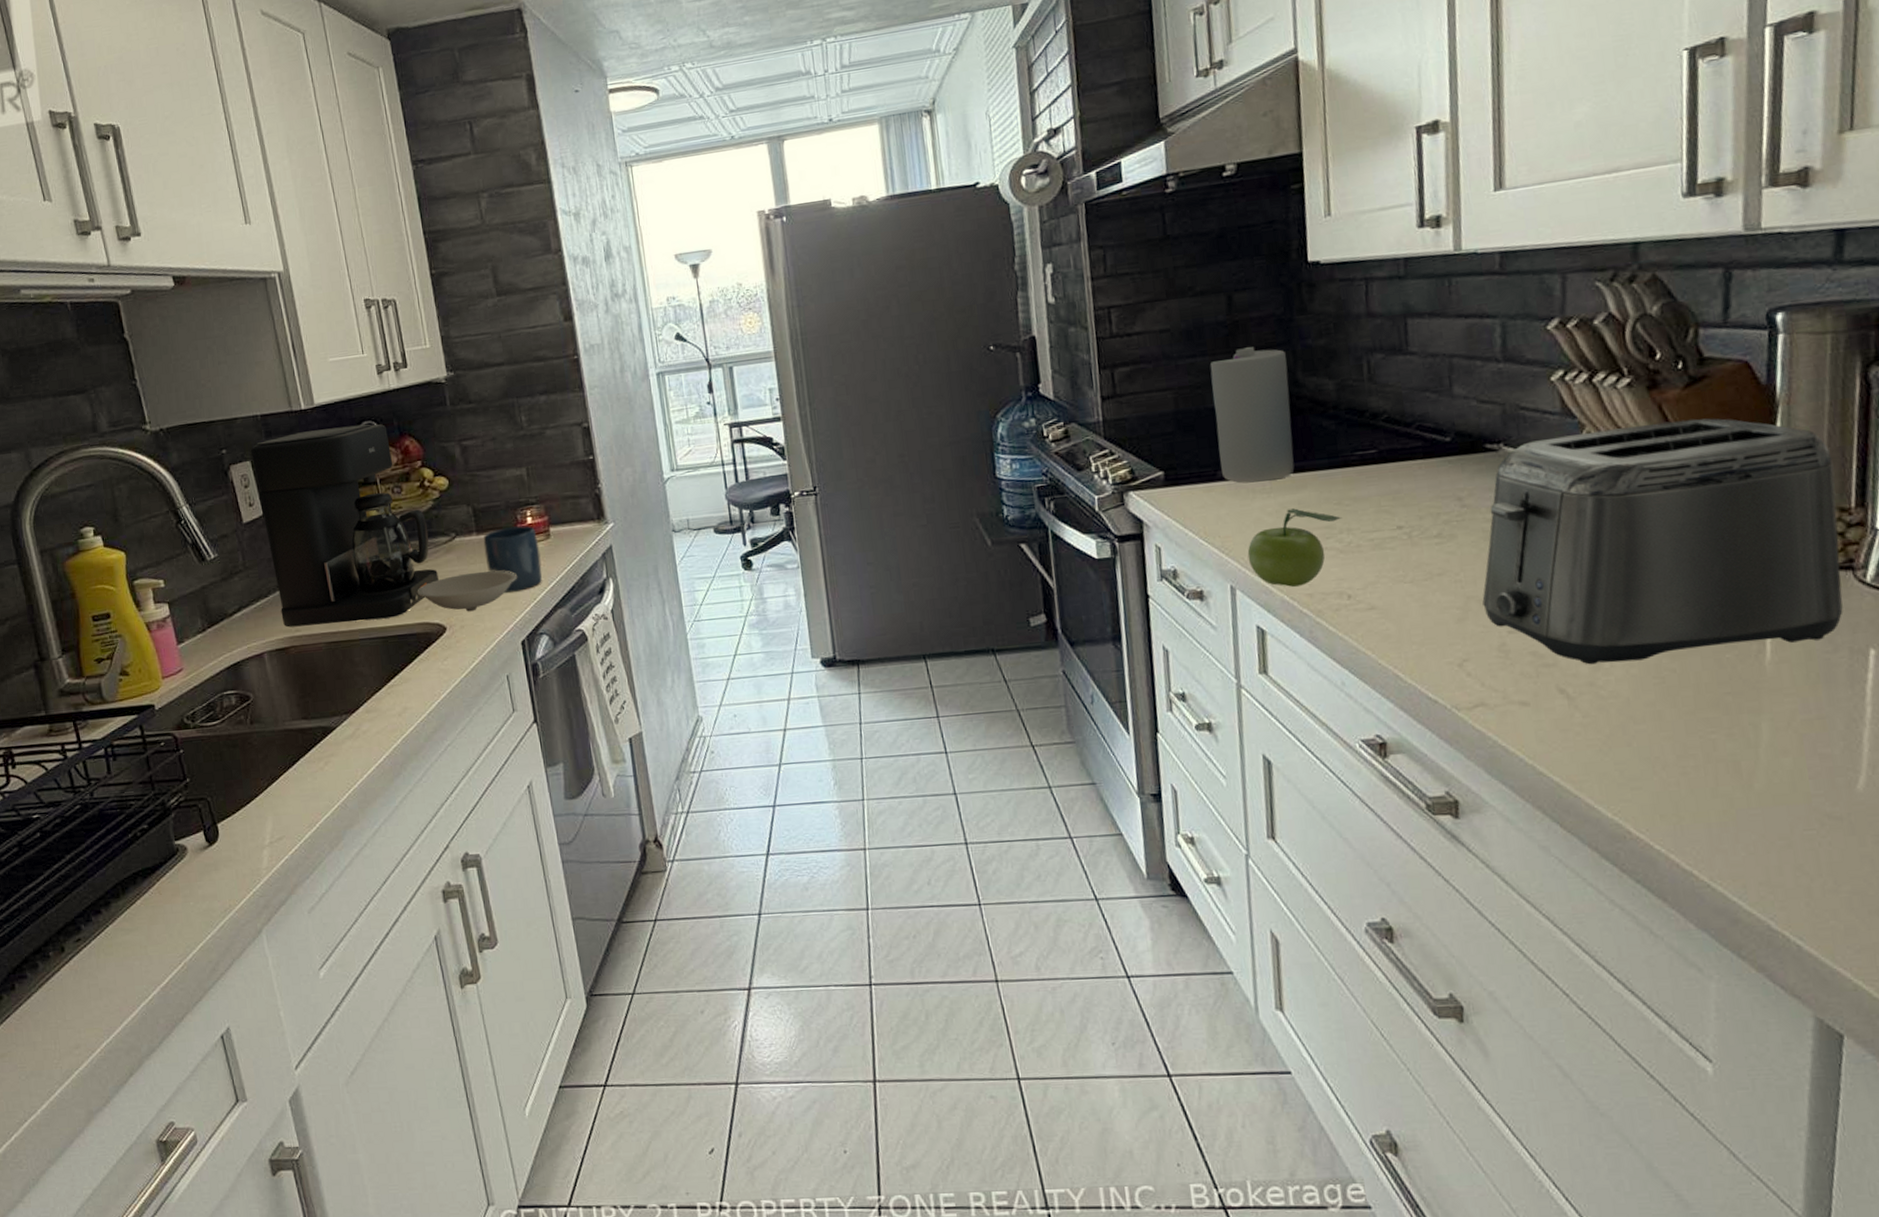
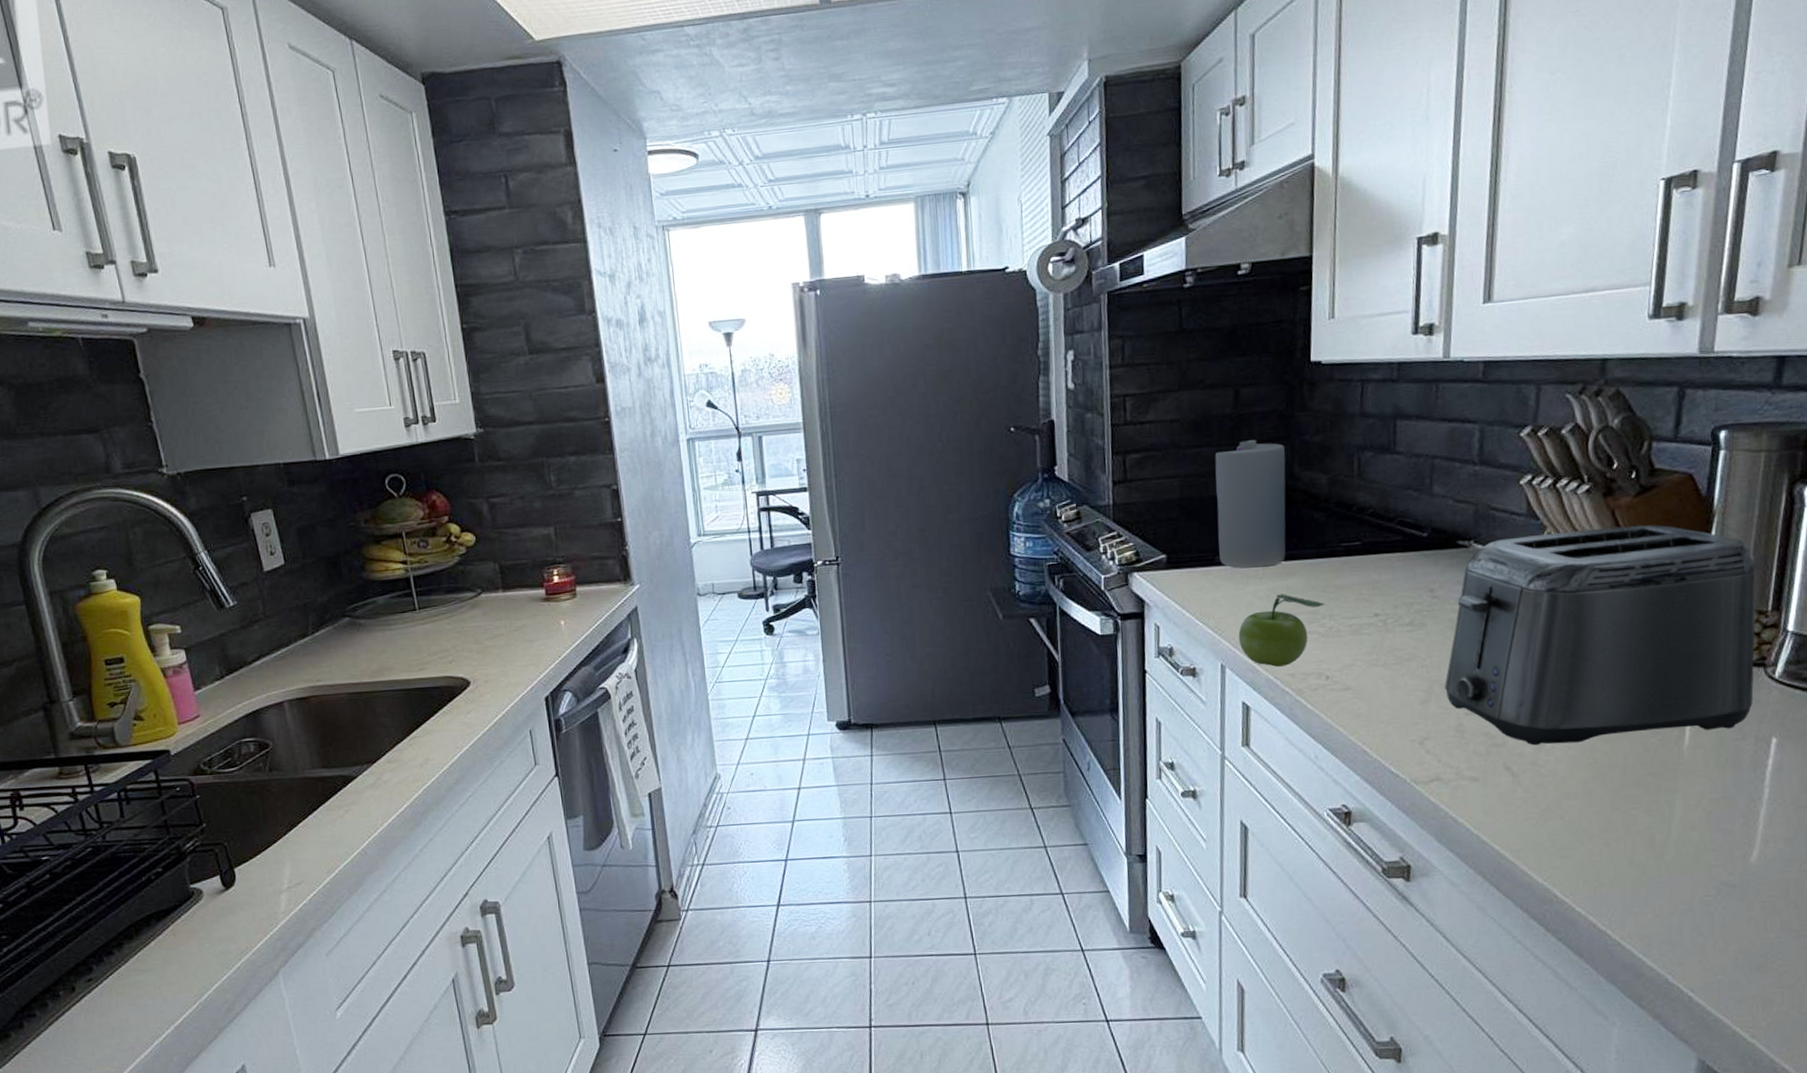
coffee maker: present [251,423,439,628] -> none [273,476,463,677]
dish: present [417,570,517,612] -> none [441,627,542,667]
mug: present [483,525,542,593] -> none [509,583,568,649]

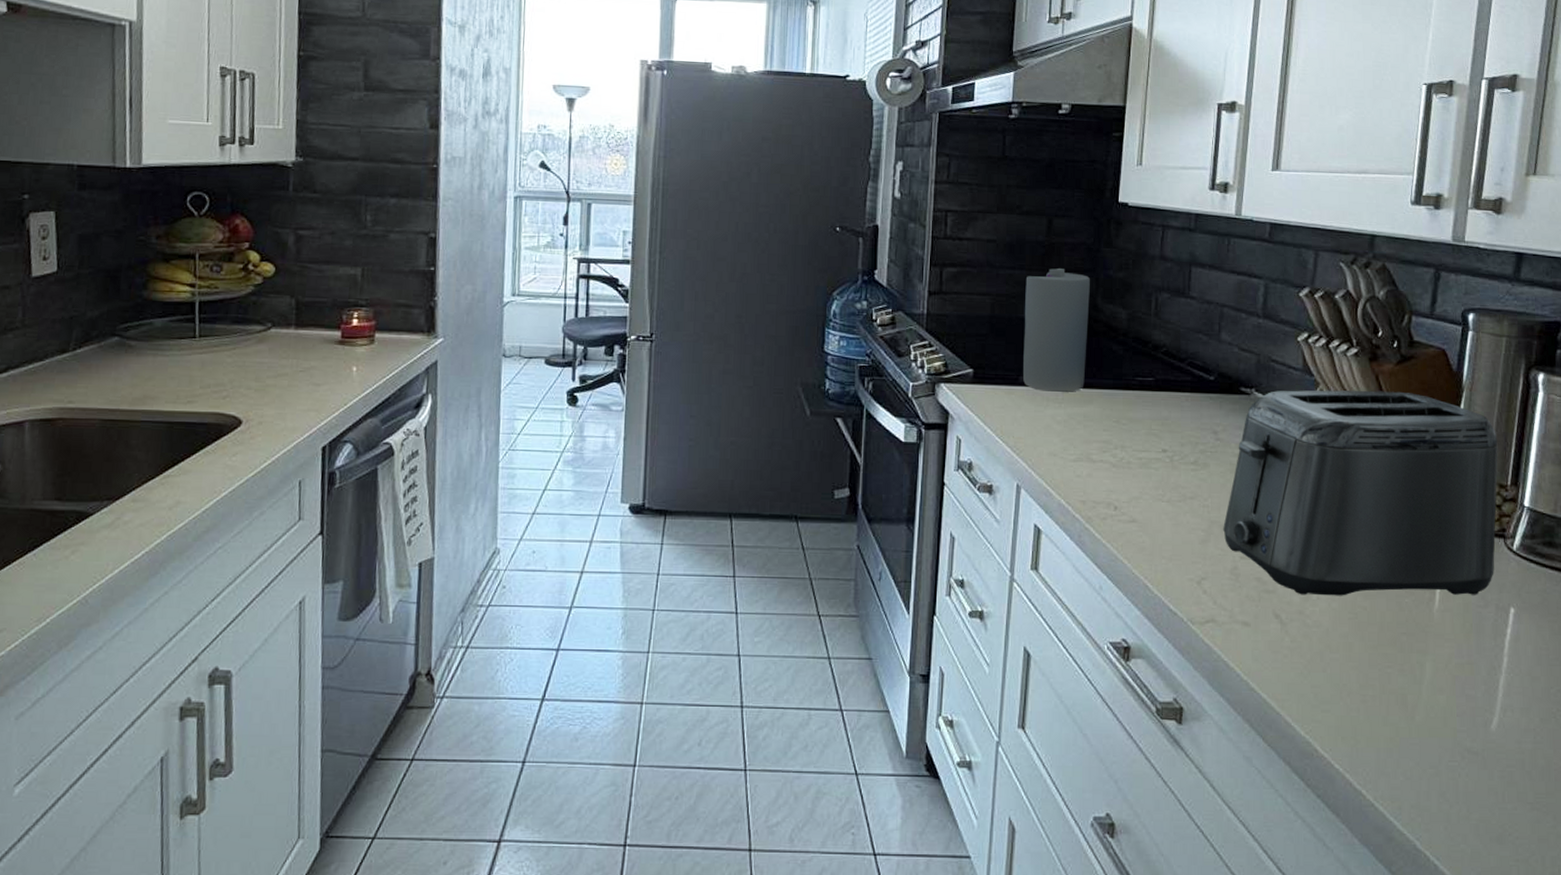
fruit: present [1238,594,1326,667] -> none [1035,420,1119,492]

